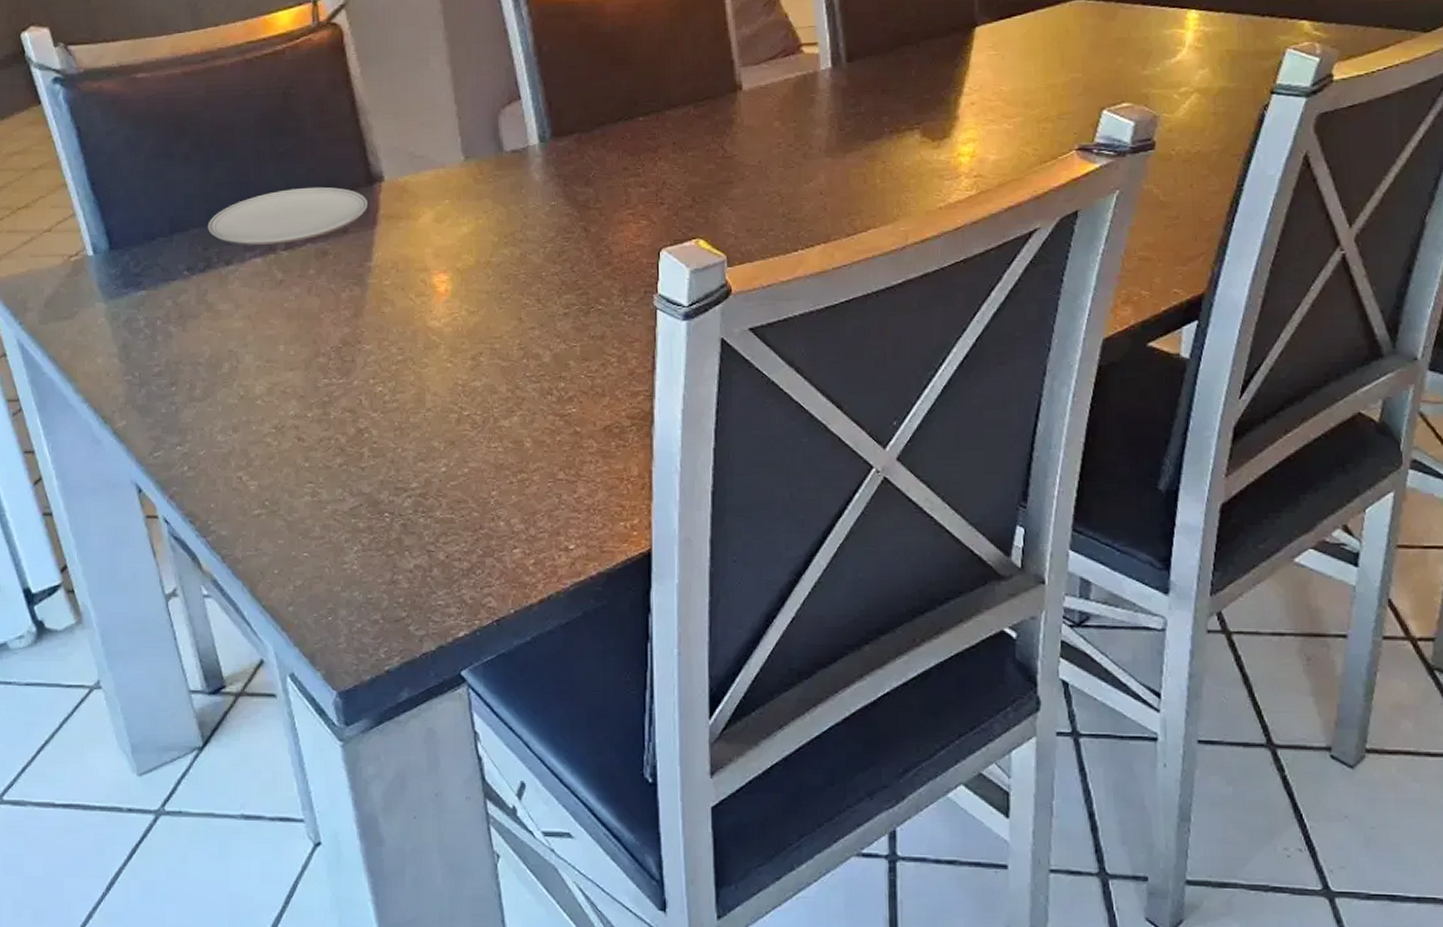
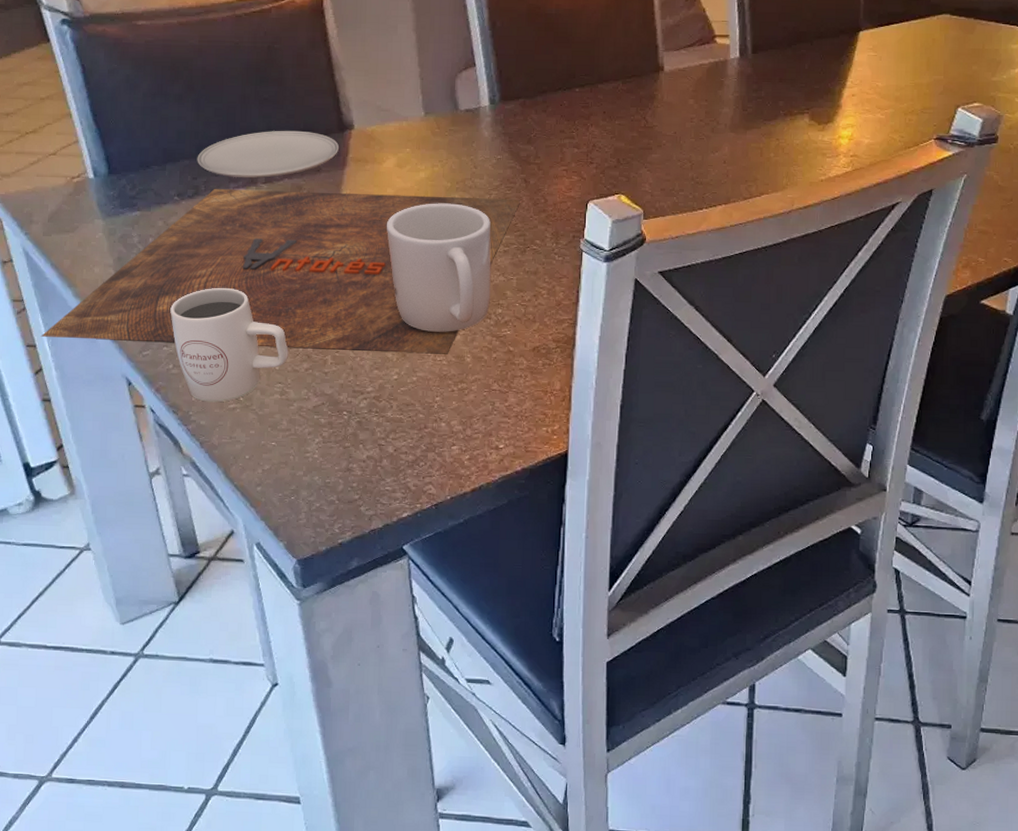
placemat: none [39,251,580,442] -> present [40,188,520,354]
mug: none [183,373,319,509] -> present [170,287,289,403]
mug: none [425,260,552,414] -> present [386,203,492,332]

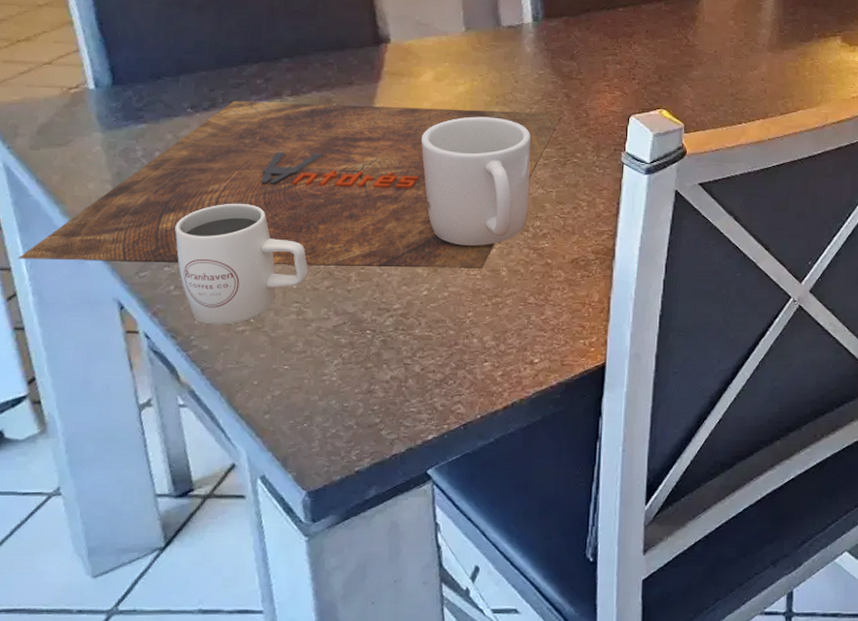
plate: present [197,130,339,178] -> none [215,42,373,90]

